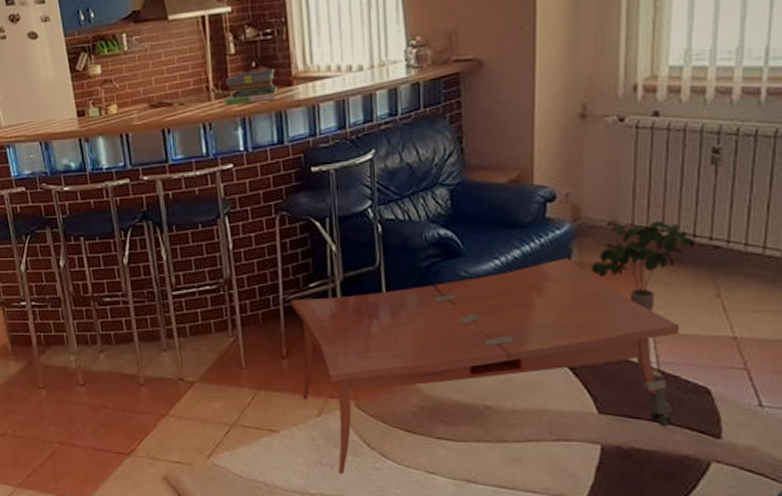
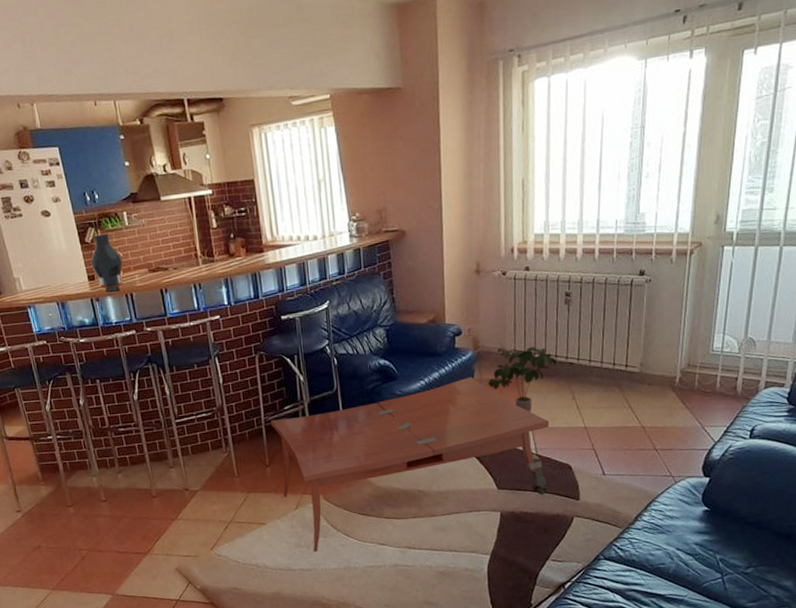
vase: none [81,61,119,131] -> present [90,234,124,292]
books: present [225,69,278,105] -> none [210,239,252,269]

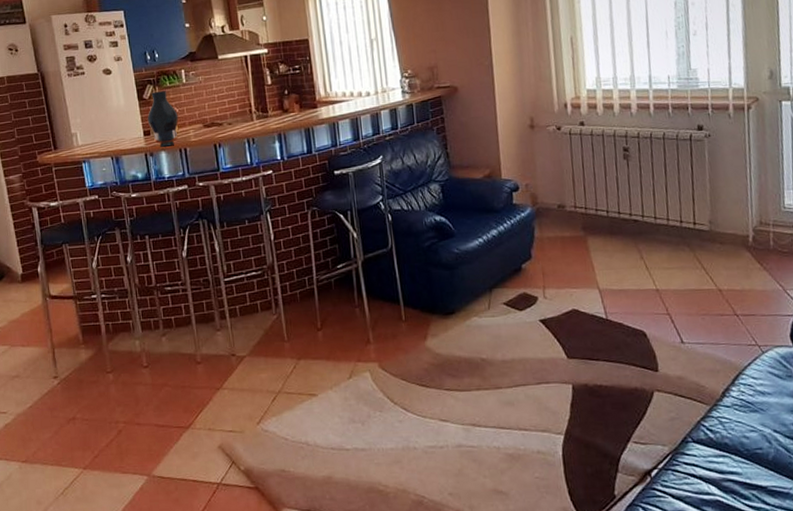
coffee table: present [270,376,550,552] -> none [322,234,622,428]
potted plant: present [488,347,557,413] -> none [549,203,621,274]

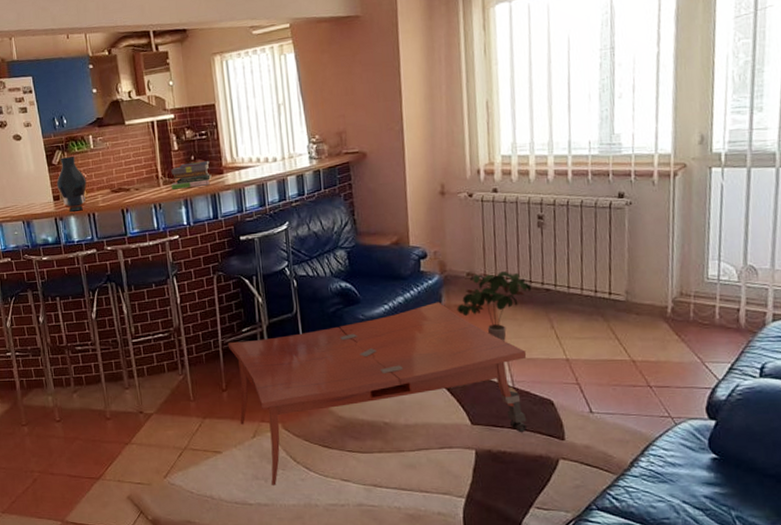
books: none [264,95,306,124] -> present [171,161,212,190]
coffee table: none [322,234,622,428] -> present [227,302,528,485]
potted plant: none [549,203,621,274] -> present [456,271,532,342]

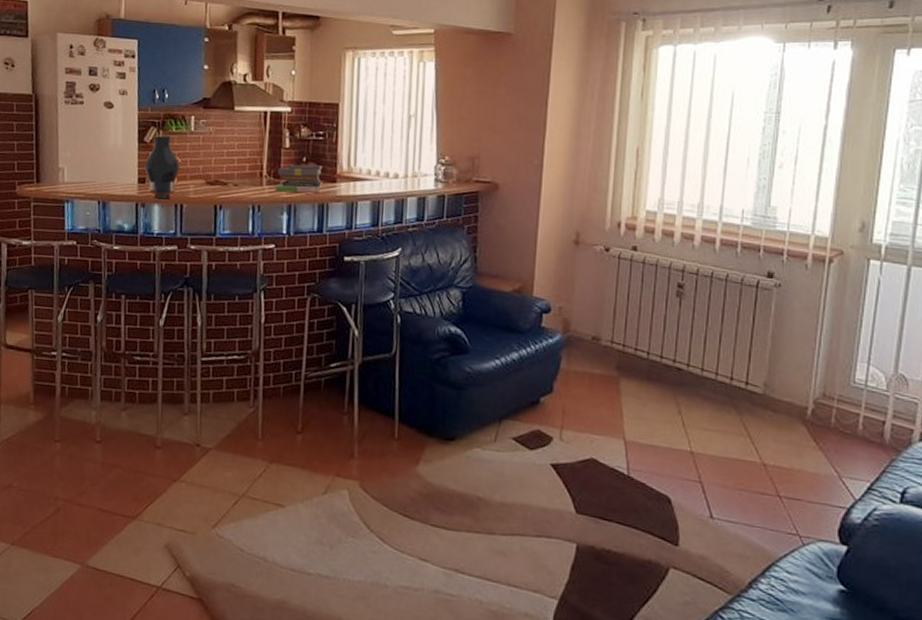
coffee table: present [227,302,528,485] -> none [311,364,648,555]
potted plant: present [456,271,532,342] -> none [576,339,662,422]

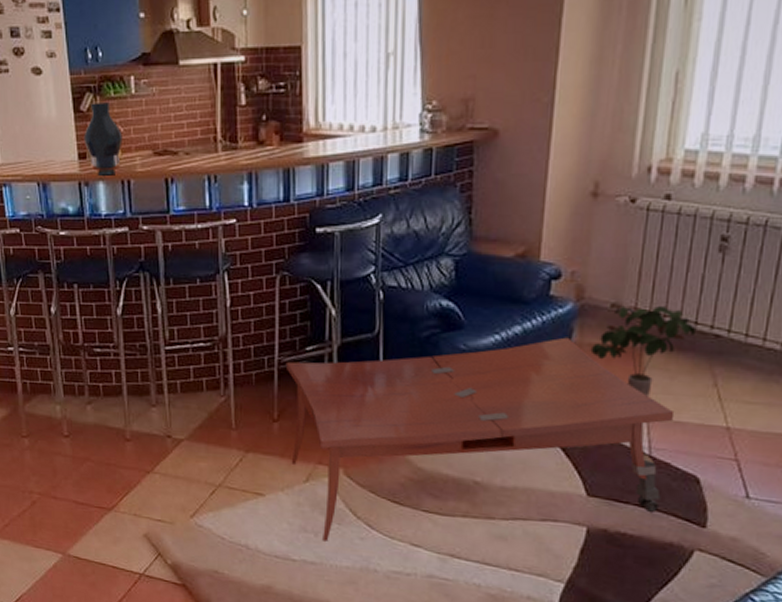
books: present [275,164,323,193] -> none [232,124,287,158]
coffee table: none [311,364,648,555] -> present [285,337,675,541]
potted plant: none [576,339,662,422] -> present [590,305,697,398]

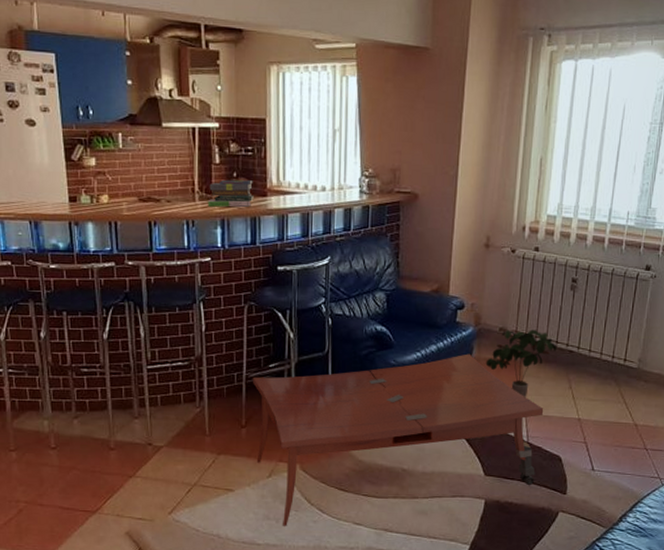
vase: present [84,103,122,176] -> none [74,154,110,217]
books: none [232,124,287,158] -> present [207,179,254,207]

